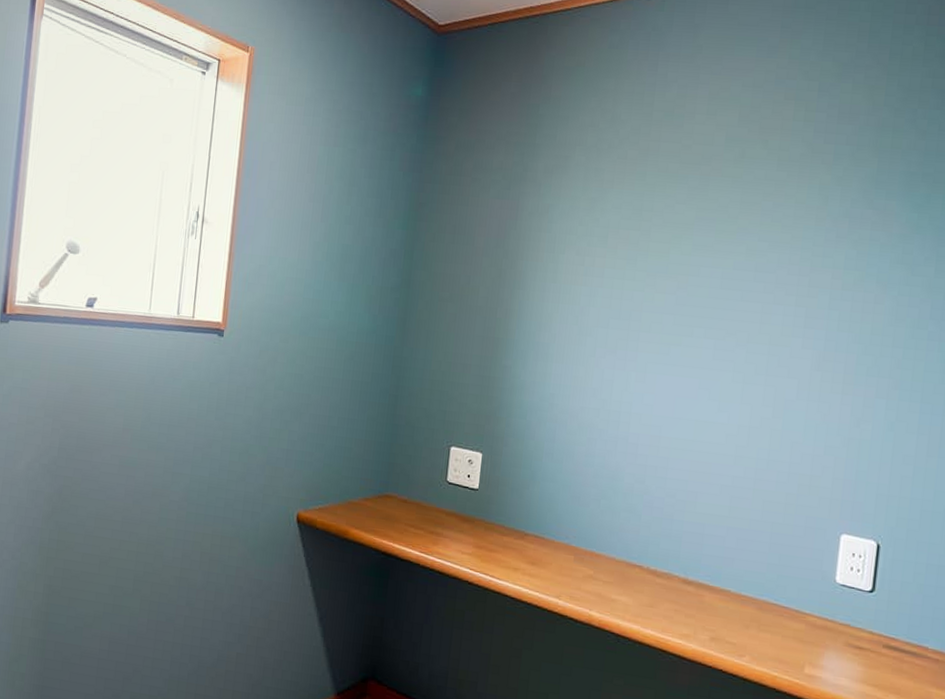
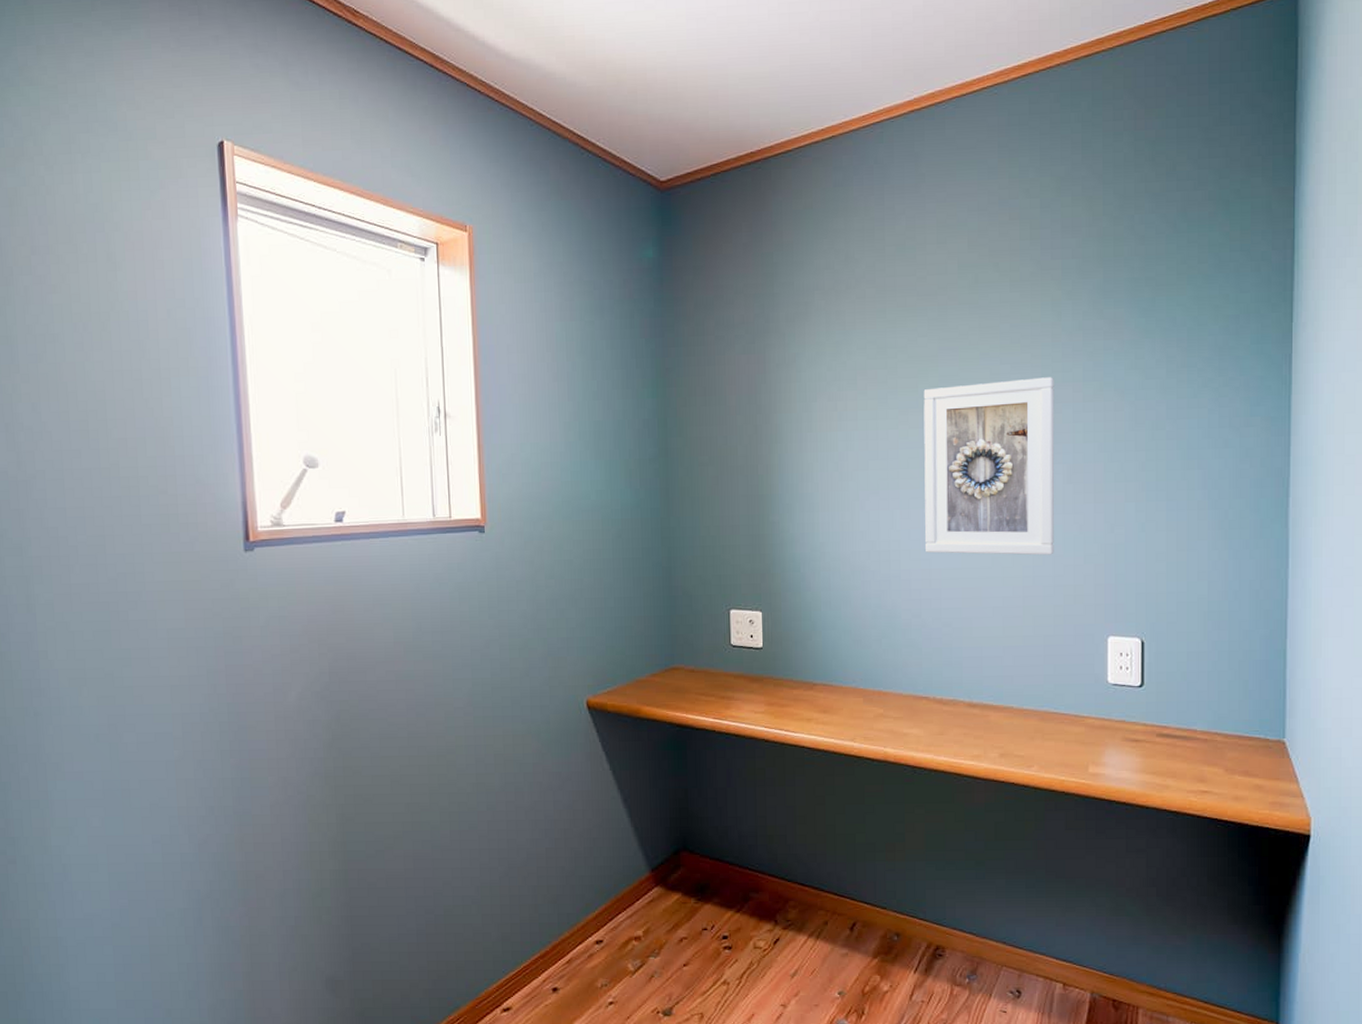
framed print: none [656,255,813,441] -> present [923,377,1055,555]

